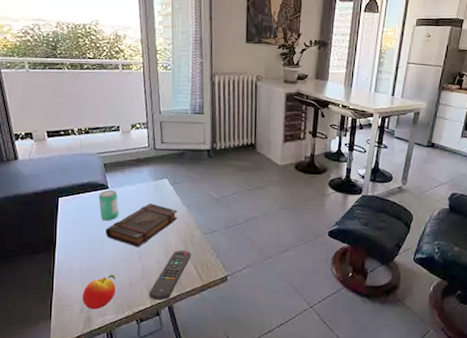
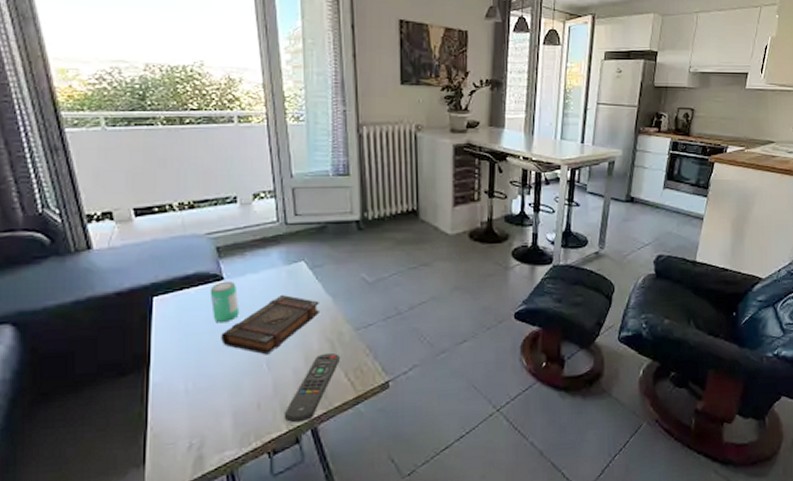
apple: present [82,274,116,310] -> none [189,394,237,445]

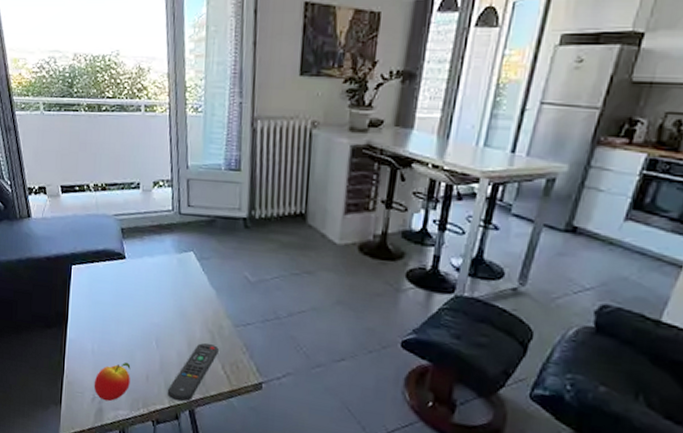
apple: none [189,394,237,445] -> present [94,362,131,402]
beverage can: present [210,281,240,324] -> none [114,260,137,298]
book: present [221,295,321,355] -> none [121,281,205,334]

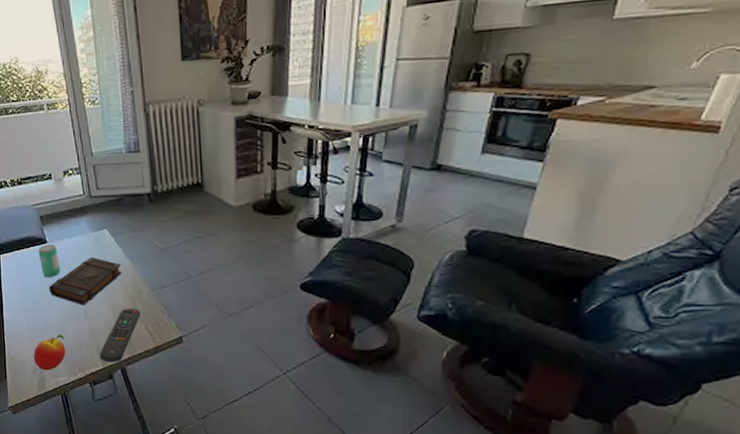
beverage can: none [114,260,137,298] -> present [38,244,61,278]
book: none [121,281,205,334] -> present [49,257,123,306]

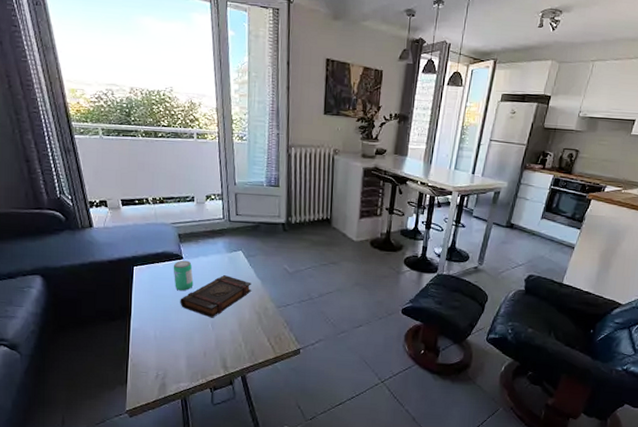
apple: present [33,334,66,371] -> none [157,343,190,377]
remote control: present [99,308,140,363] -> none [222,322,265,370]

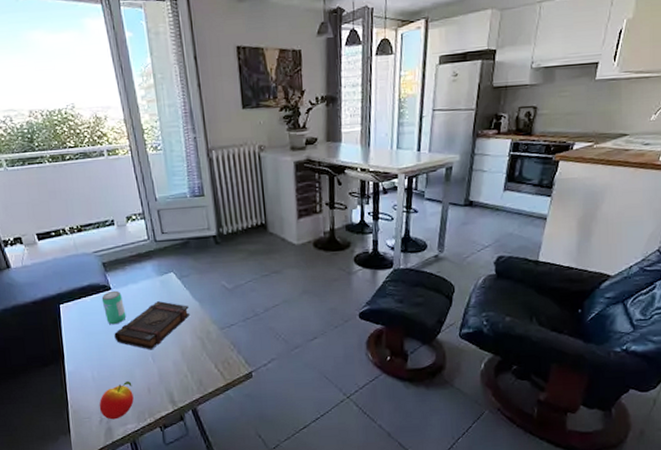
apple: none [157,343,190,377] -> present [99,380,134,420]

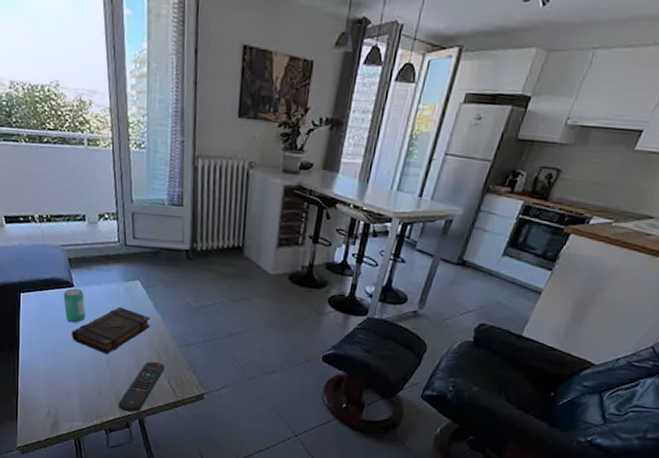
apple: present [99,380,134,420] -> none [48,380,83,415]
remote control: none [169,348,210,404] -> present [118,361,165,413]

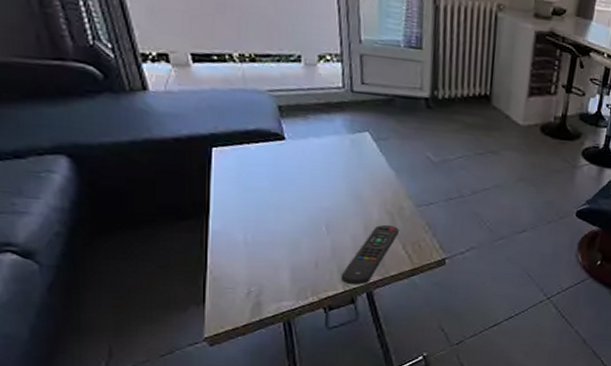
beverage can: present [63,288,86,323] -> none [270,141,301,183]
book: present [71,307,151,355] -> none [281,163,383,219]

